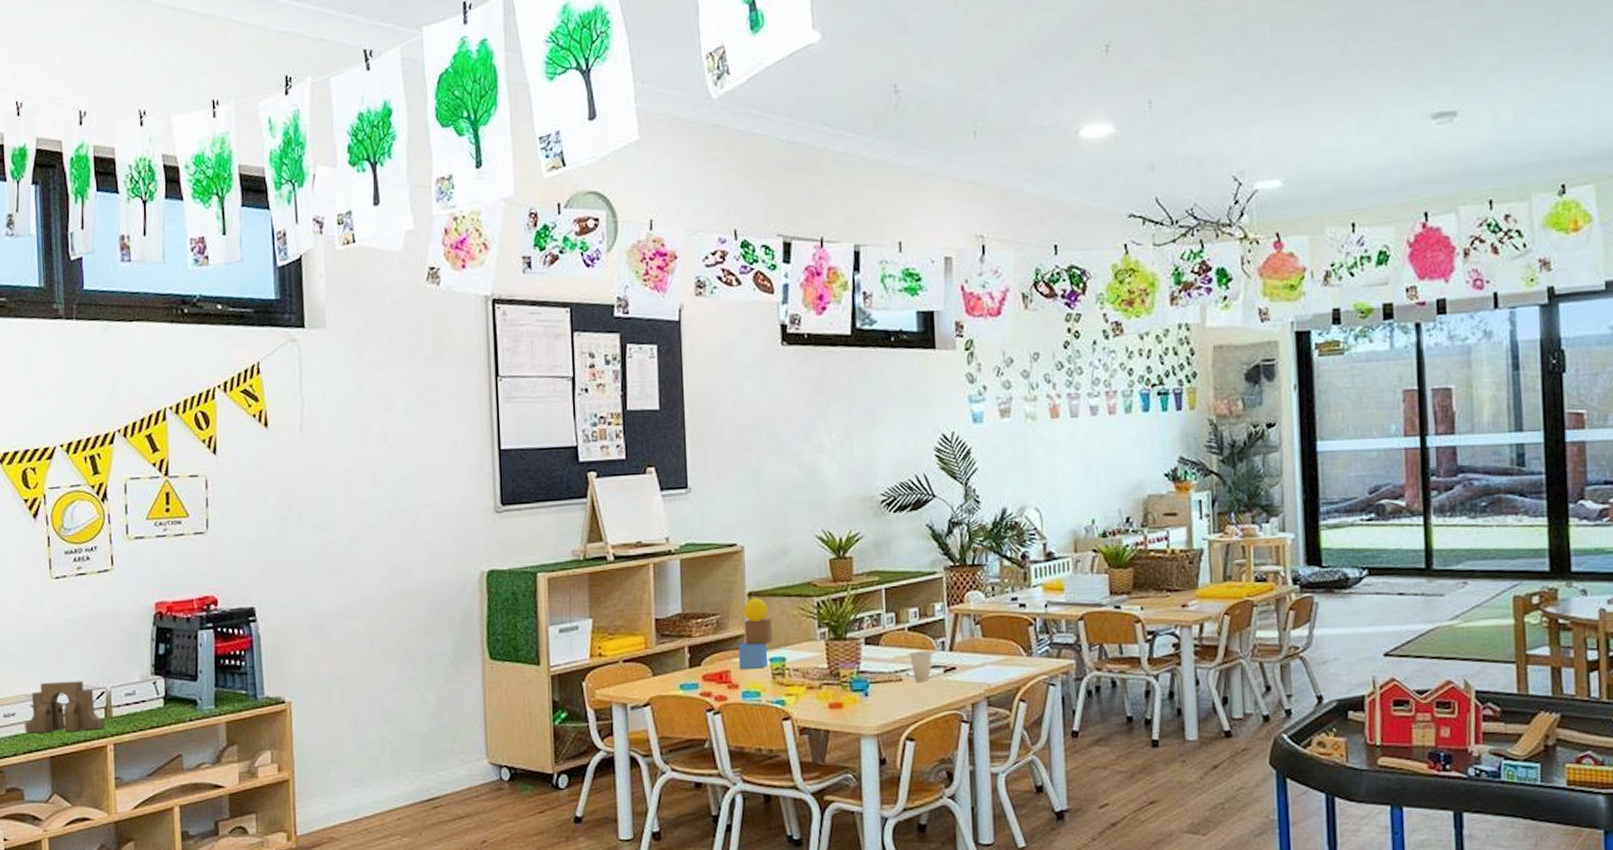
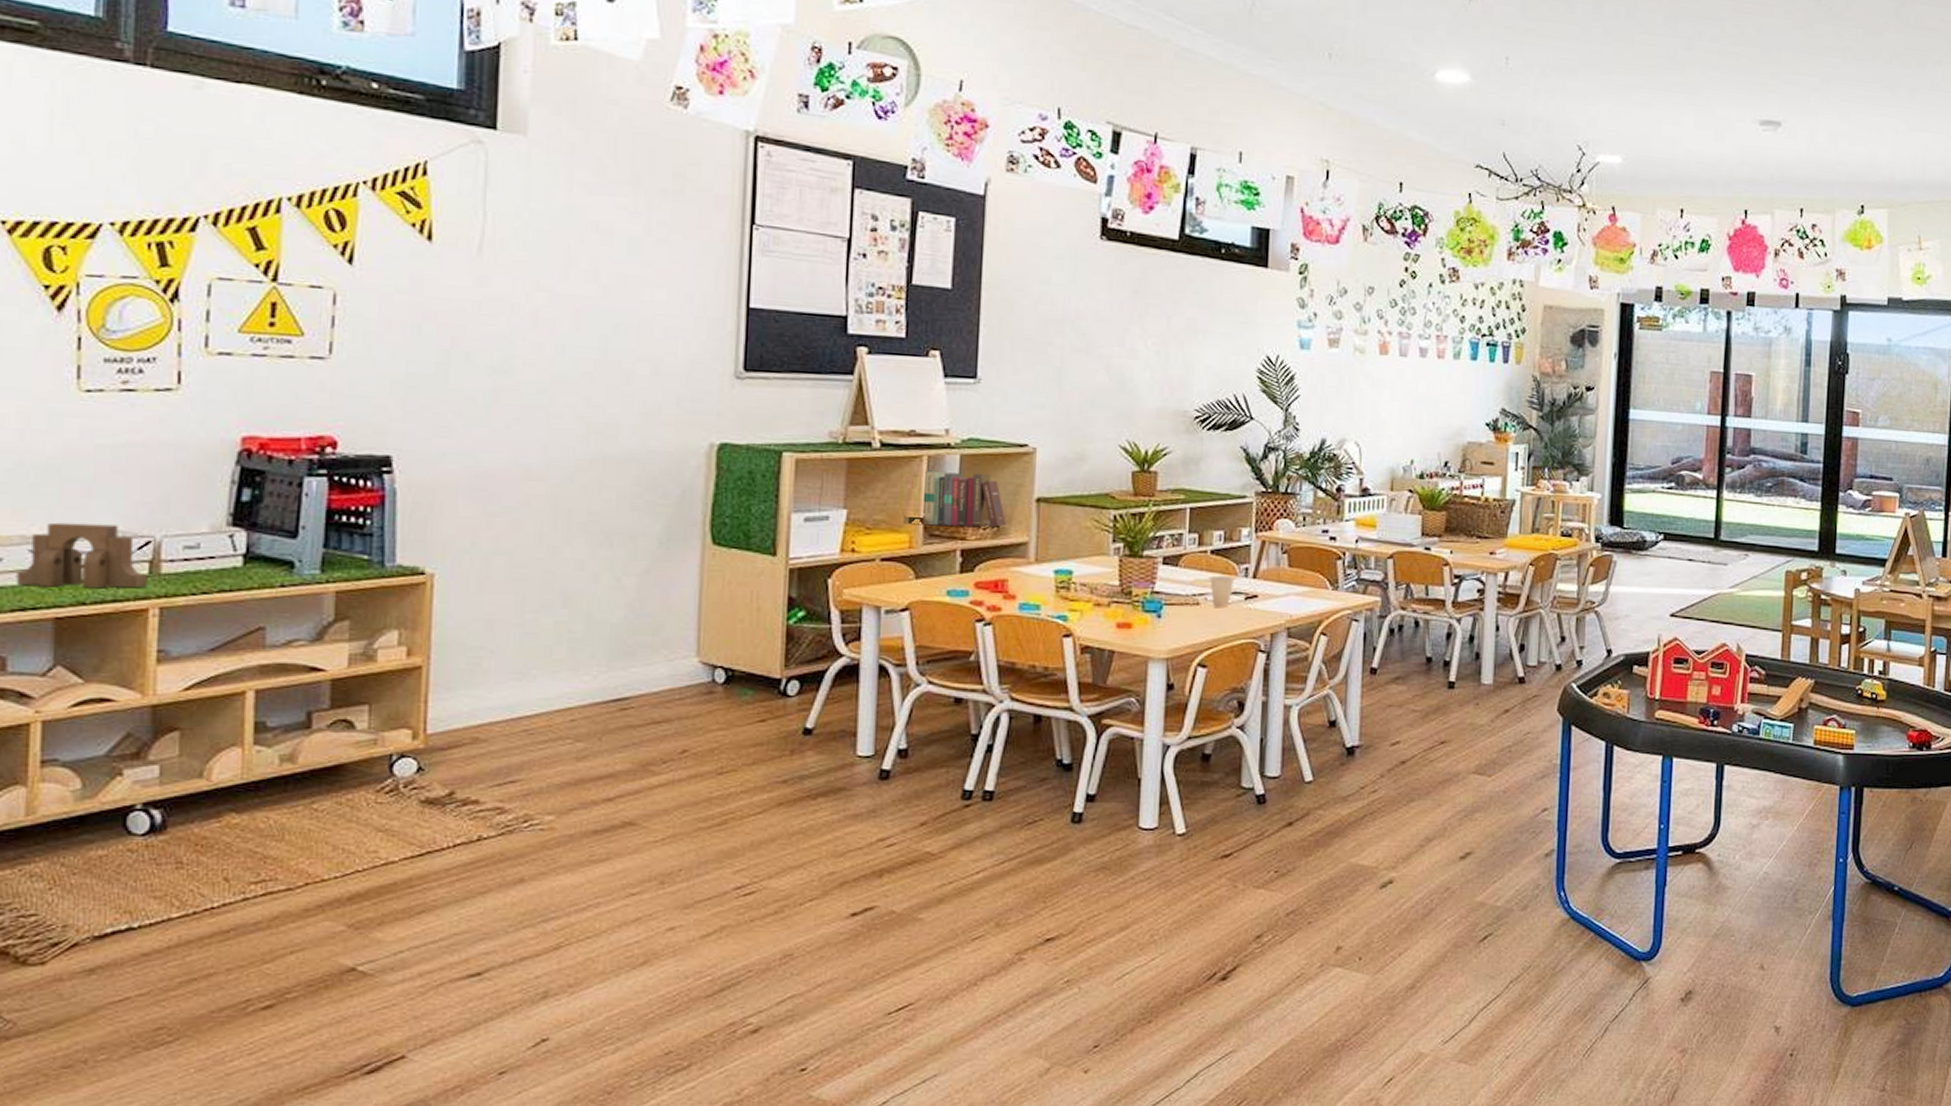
books: none [637,574,724,628] -> present [902,468,1006,527]
toy blocks: present [738,598,773,670] -> none [1018,504,1061,581]

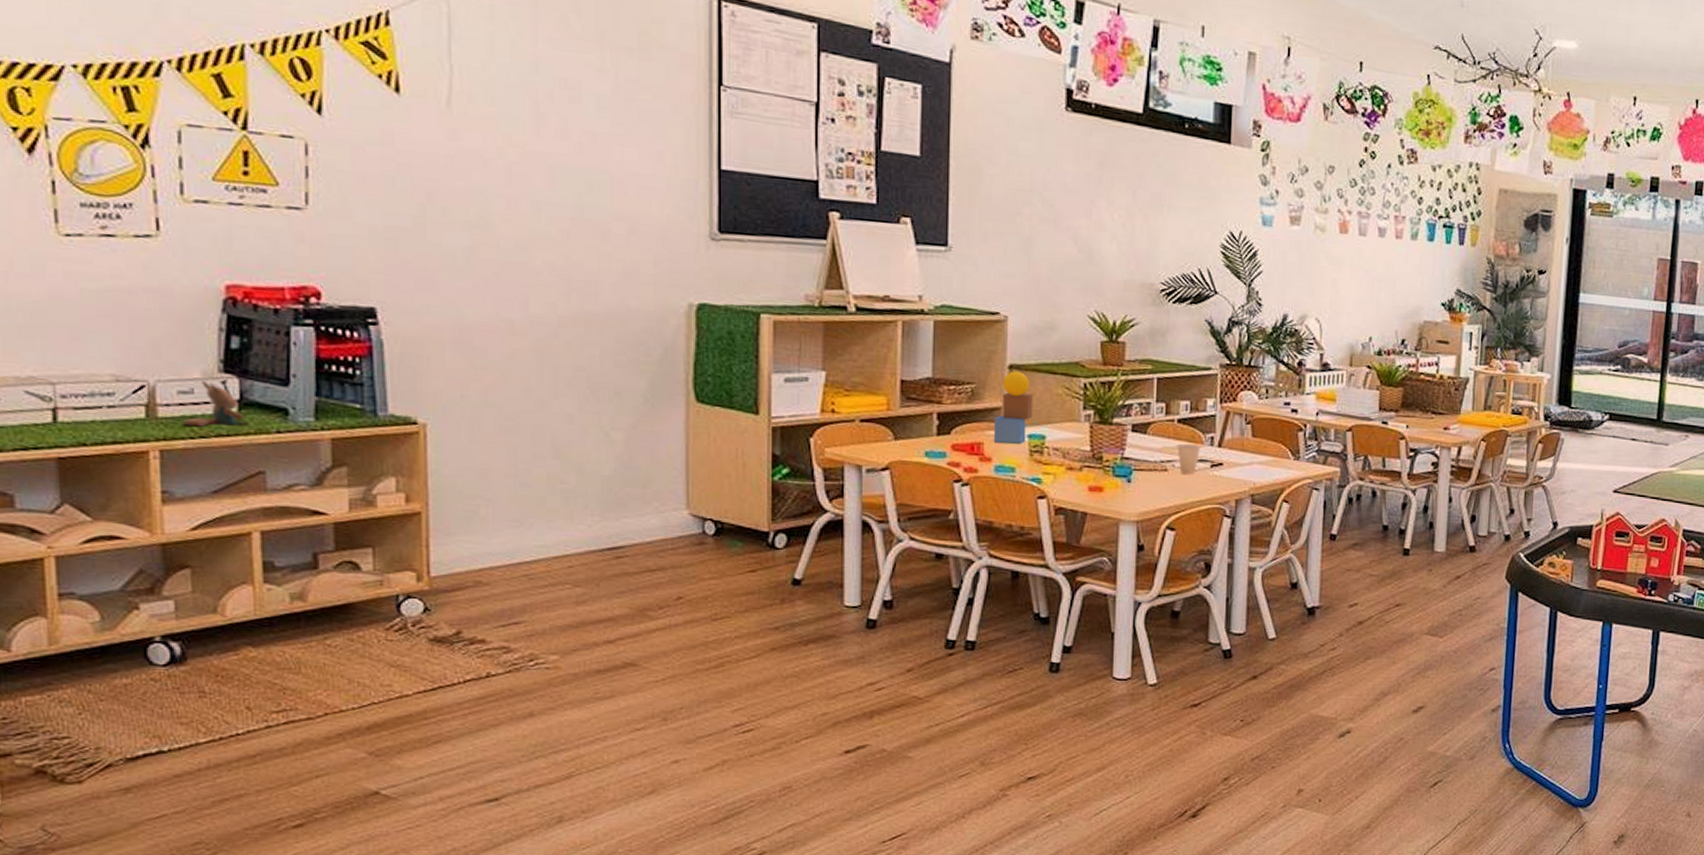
wooden toy: present [16,522,148,589] -> none [15,364,146,431]
toy animal: none [185,534,251,583] -> present [182,380,247,427]
books: present [902,468,1006,527] -> none [879,333,980,392]
toy blocks: none [1018,504,1061,581] -> present [993,371,1033,445]

